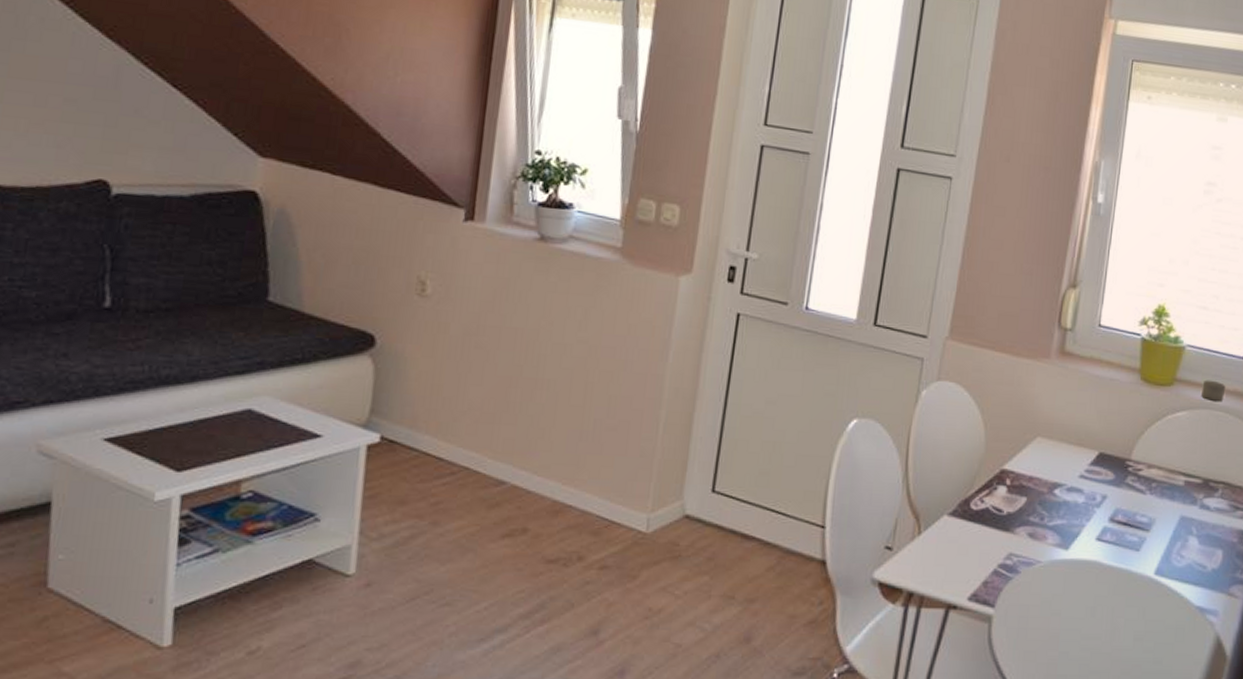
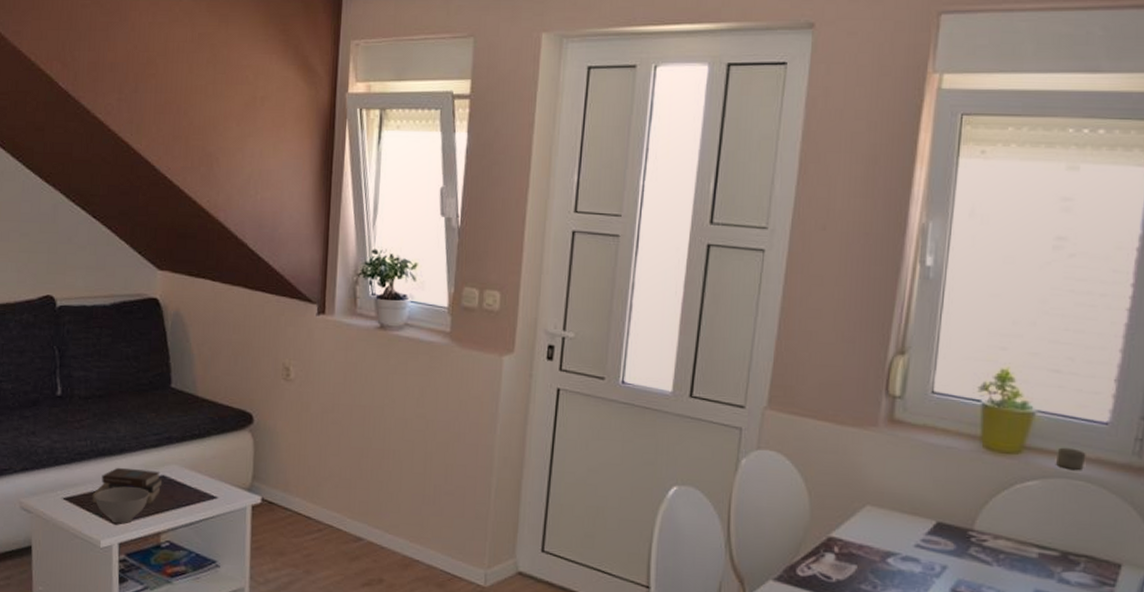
books: none [145,399,249,445] -> present [92,467,163,504]
bowl: none [150,423,229,471] -> present [94,486,150,524]

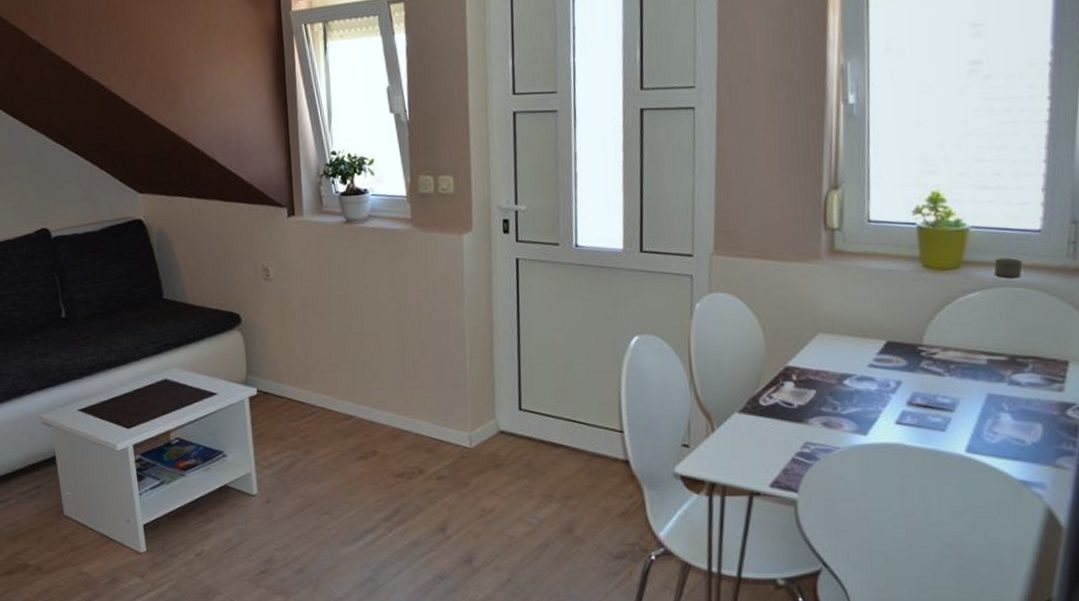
books: present [92,467,163,504] -> none [104,376,166,411]
bowl: present [94,486,150,524] -> none [106,393,156,428]

